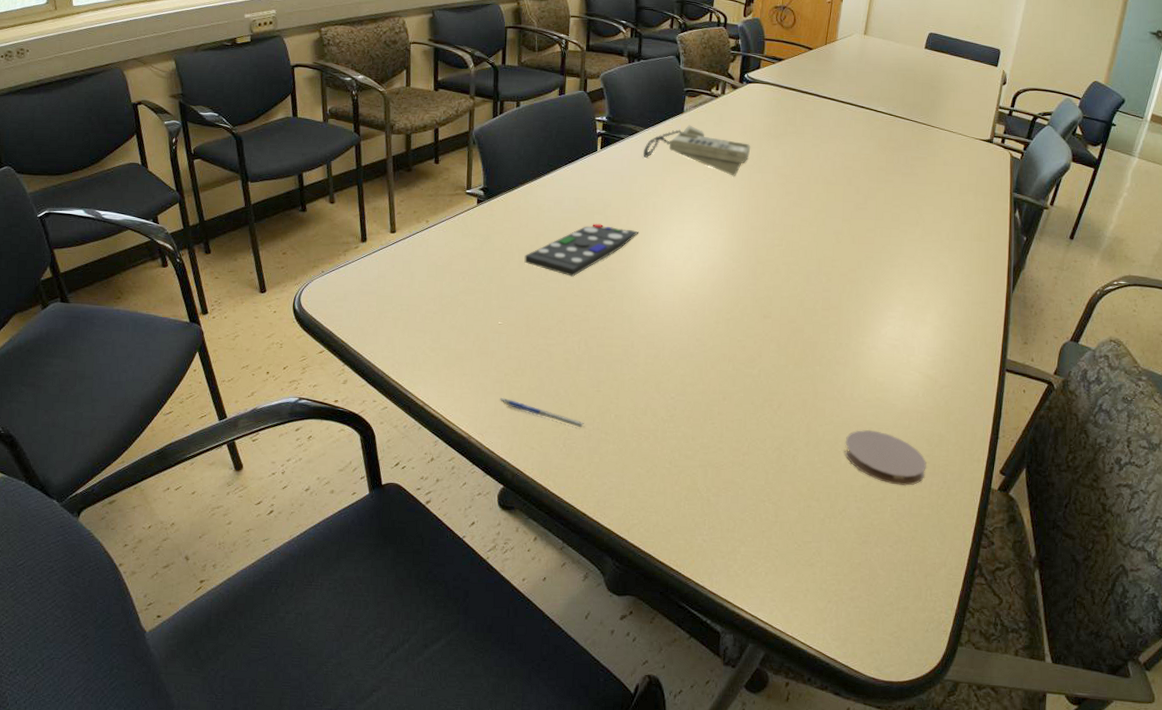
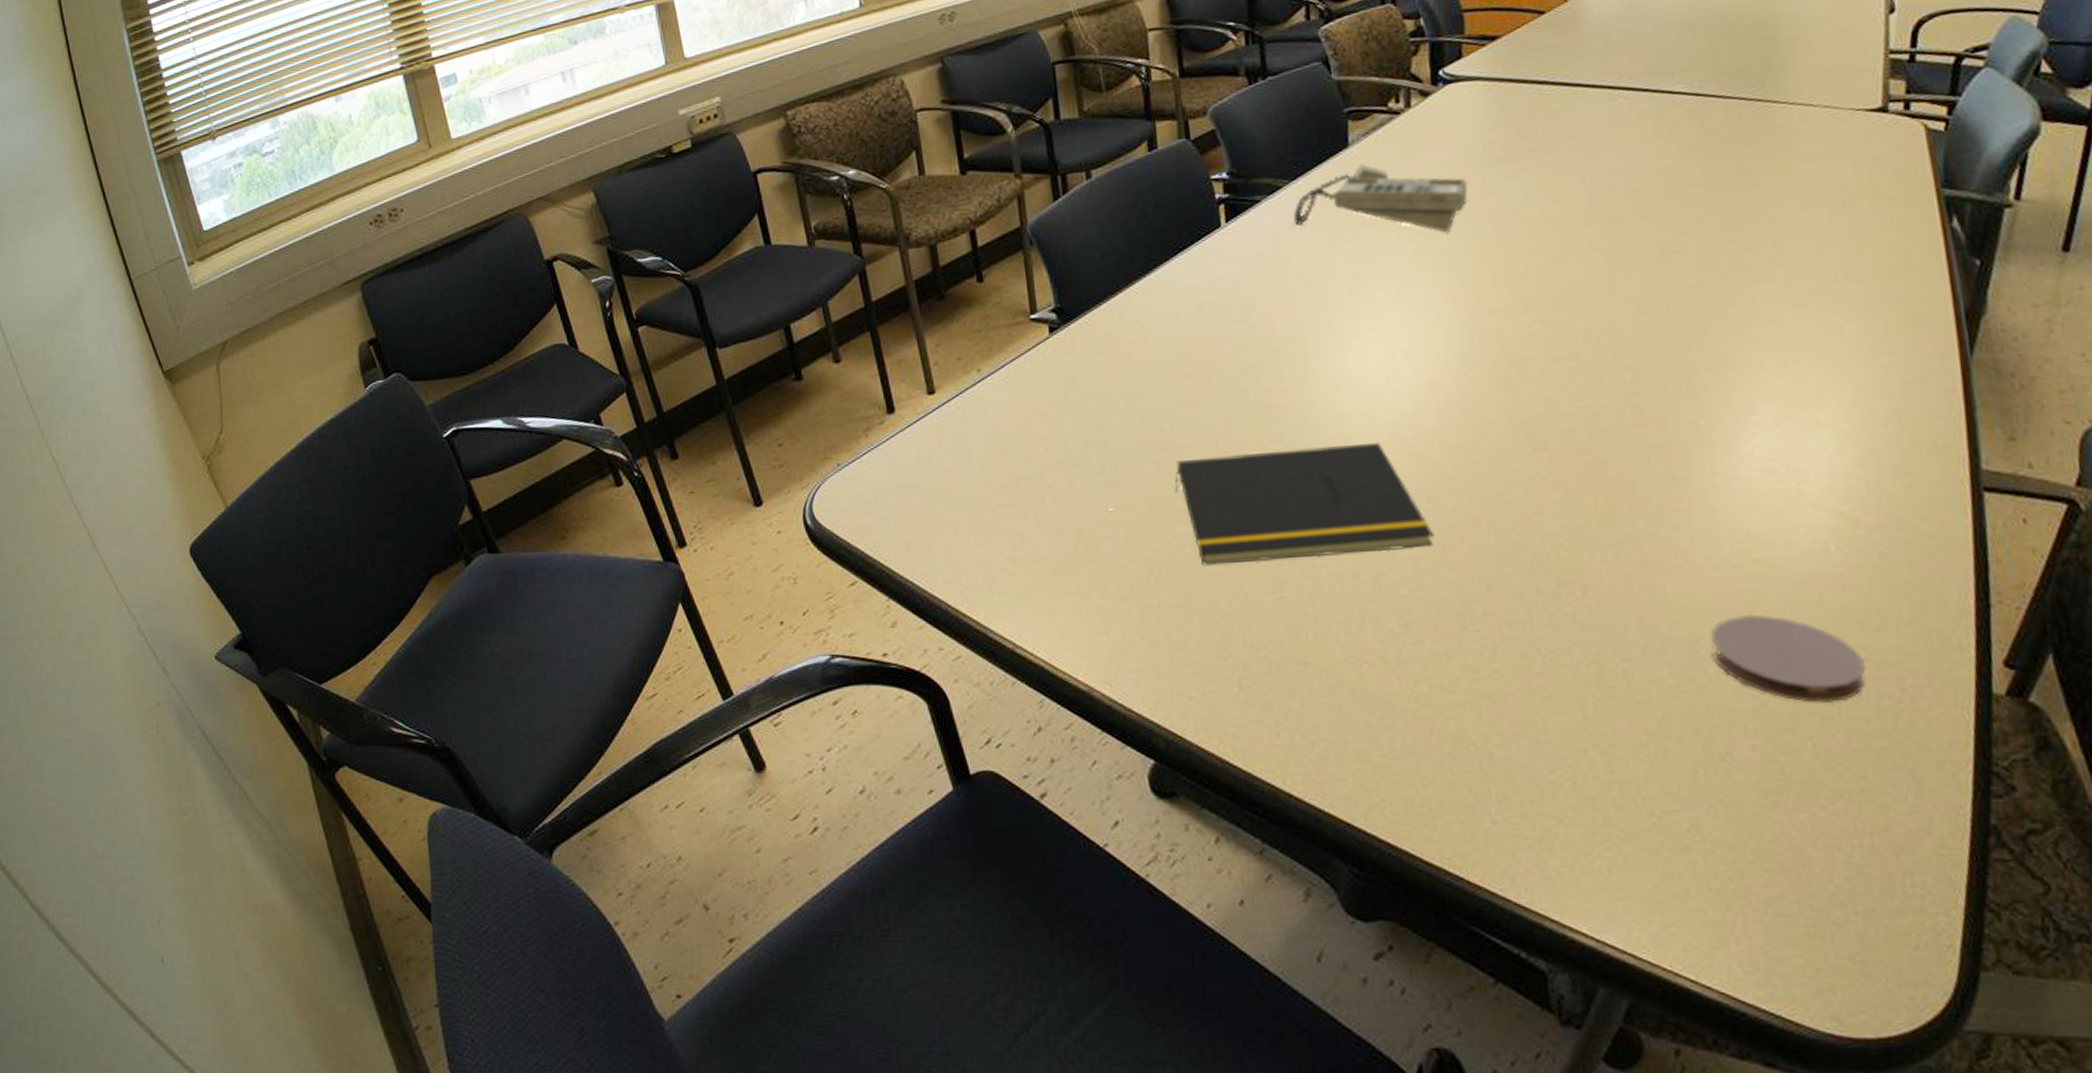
pen: present [500,397,585,429] -> none [1129,623,1268,661]
remote control: present [524,223,639,277] -> none [1133,337,1307,425]
notepad: none [543,297,697,369] -> present [1175,441,1435,566]

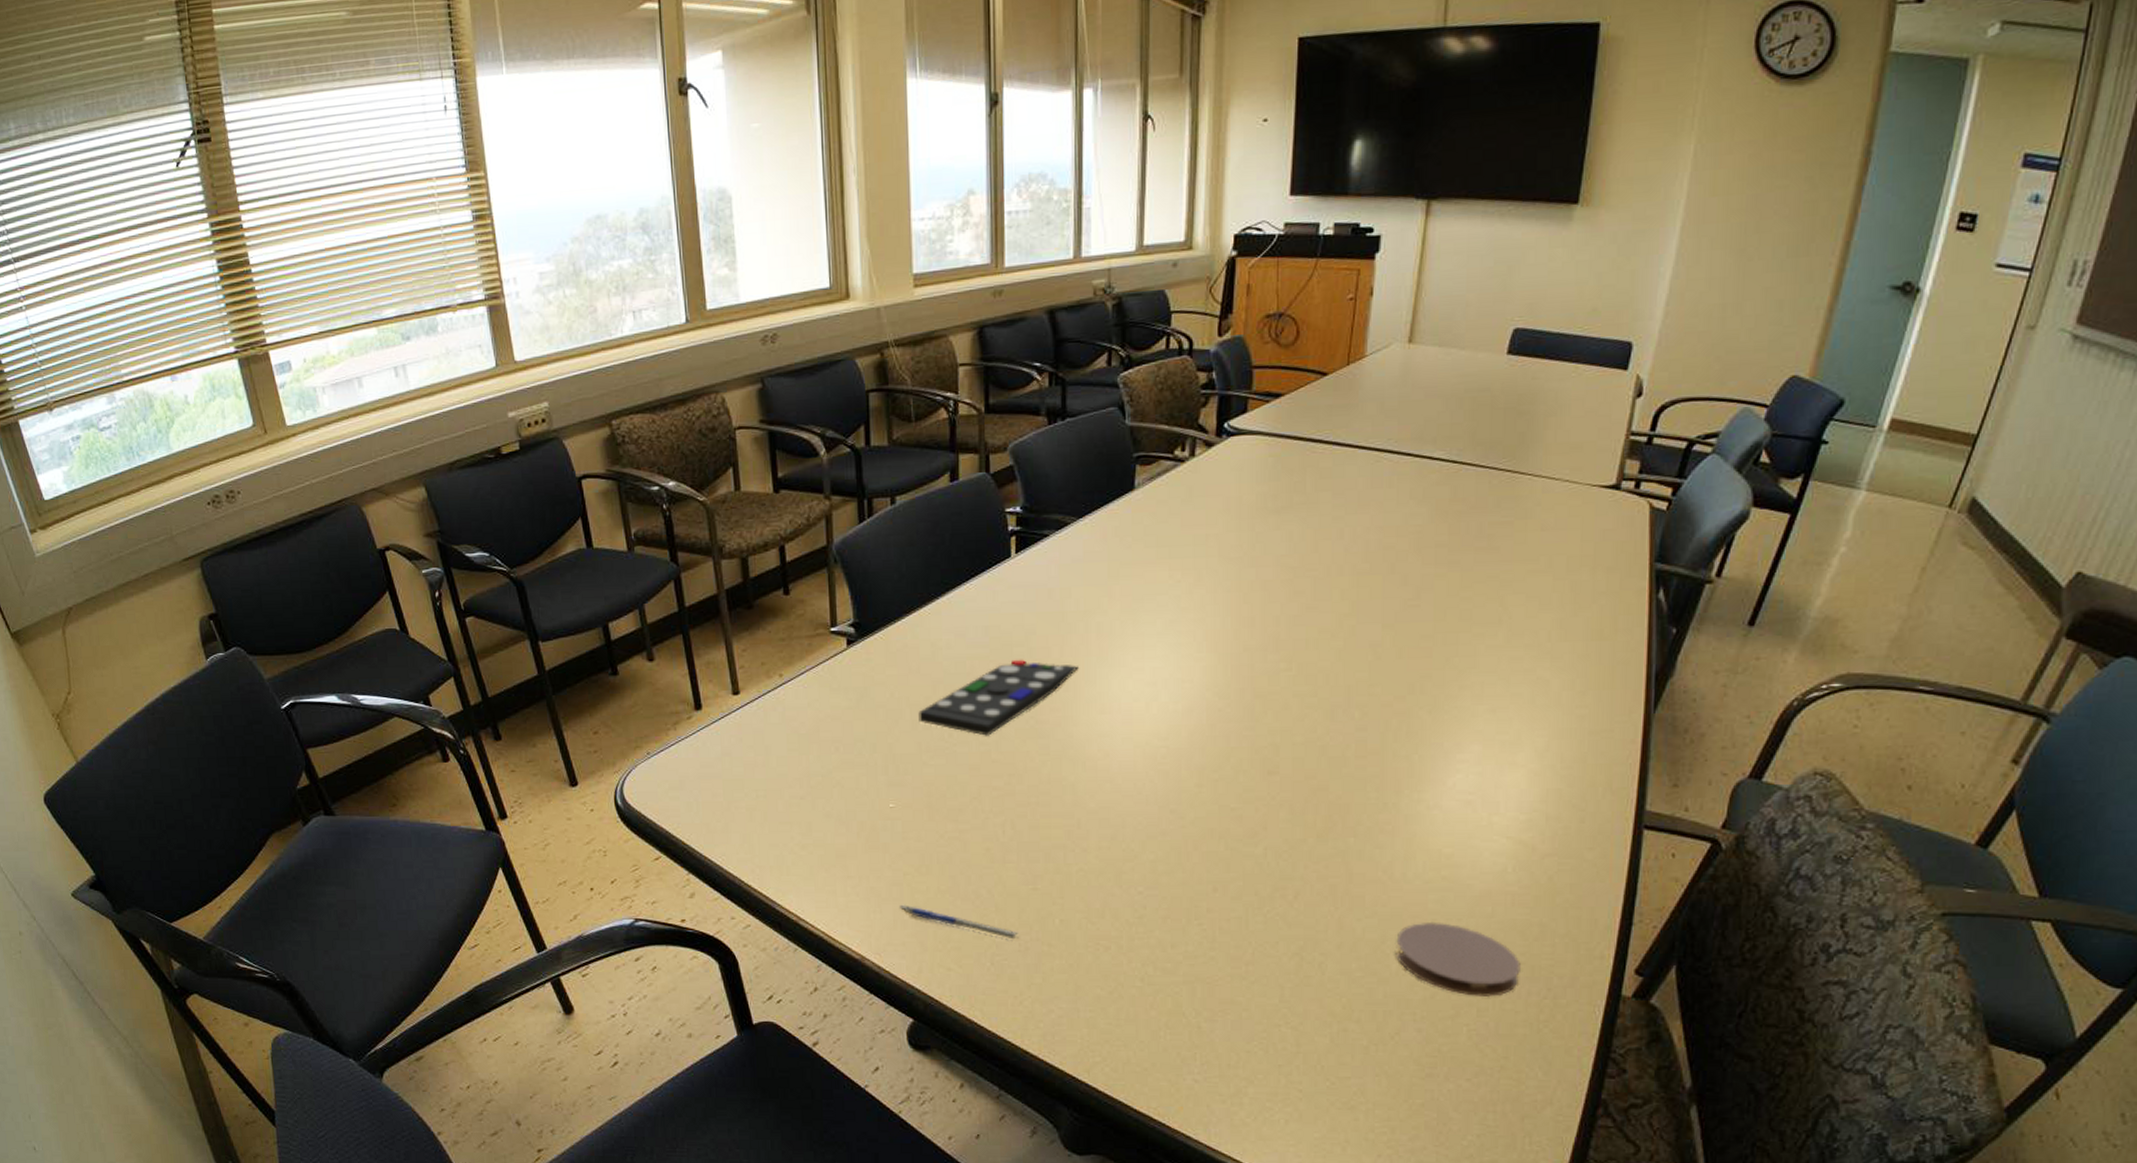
pen: none [1129,623,1268,661] -> present [900,904,1018,941]
remote control: none [1133,337,1307,425] -> present [918,659,1079,736]
notepad: present [1175,441,1435,566] -> none [950,759,1173,858]
telephone: present [1293,163,1468,233] -> none [1077,506,1238,576]

